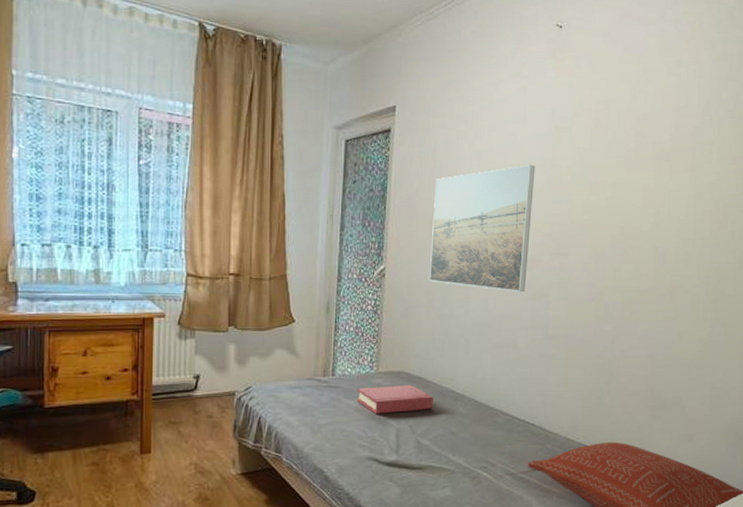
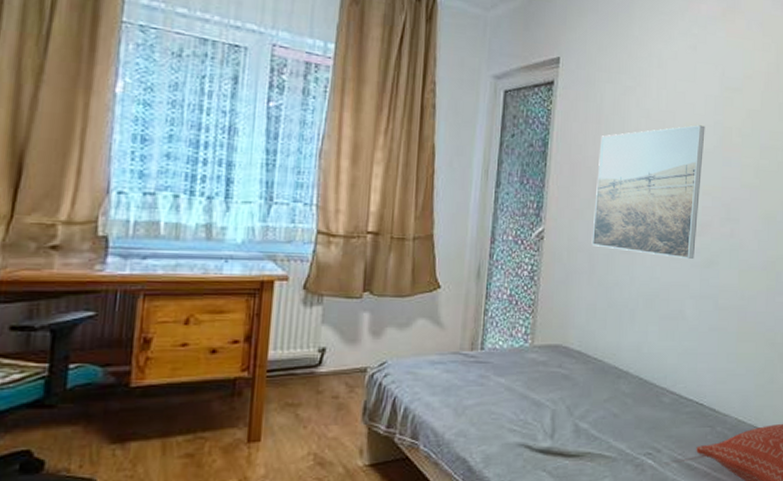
hardback book: present [356,385,433,414] -> none [508,361,594,394]

